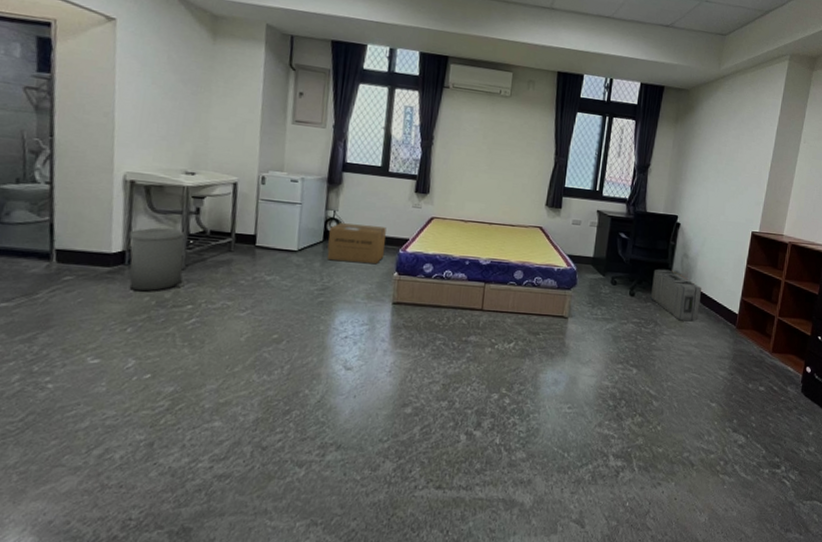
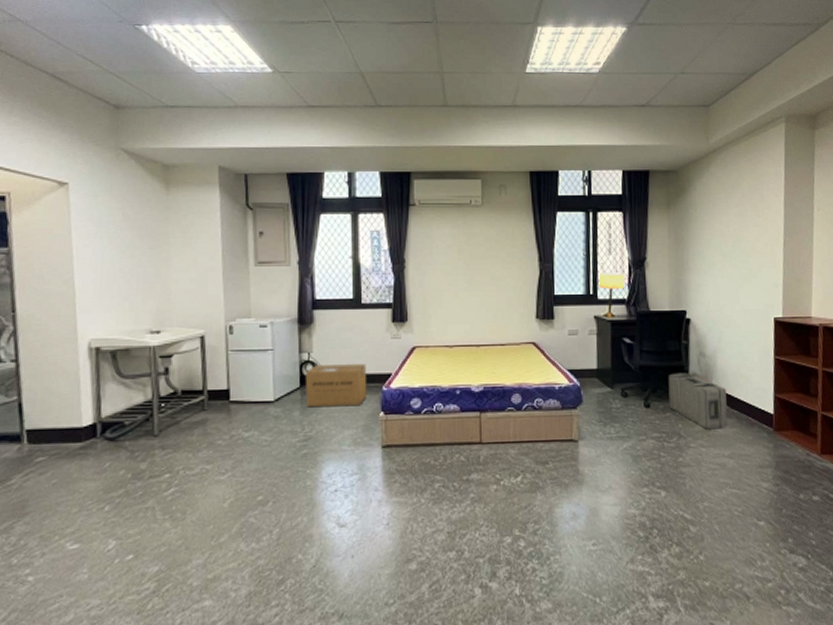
pedal bin: present [129,227,188,292] -> none [99,393,163,465]
table lamp: none [604,172,629,215] -> present [598,272,625,319]

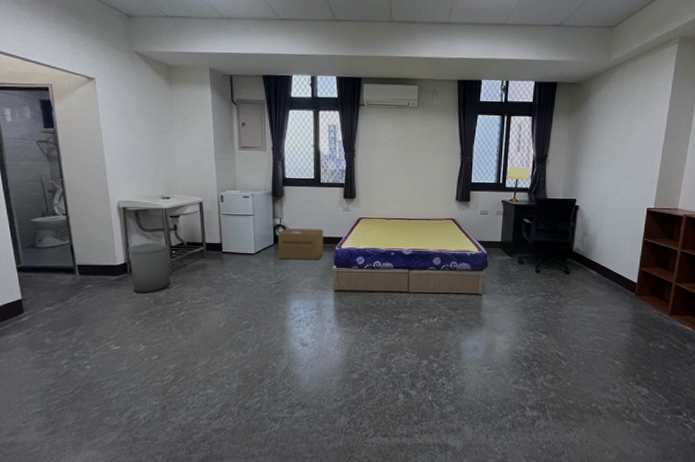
pedal bin: none [99,393,163,465] -> present [128,243,175,293]
suitcase: present [668,372,728,430] -> none [555,247,602,292]

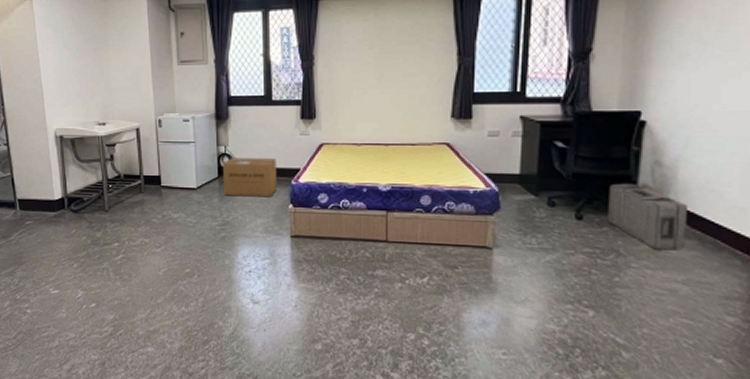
pedal bin: present [128,243,175,293] -> none [65,175,112,232]
table lamp: present [507,166,529,203] -> none [528,66,562,119]
suitcase: none [555,247,602,292] -> present [608,183,689,251]

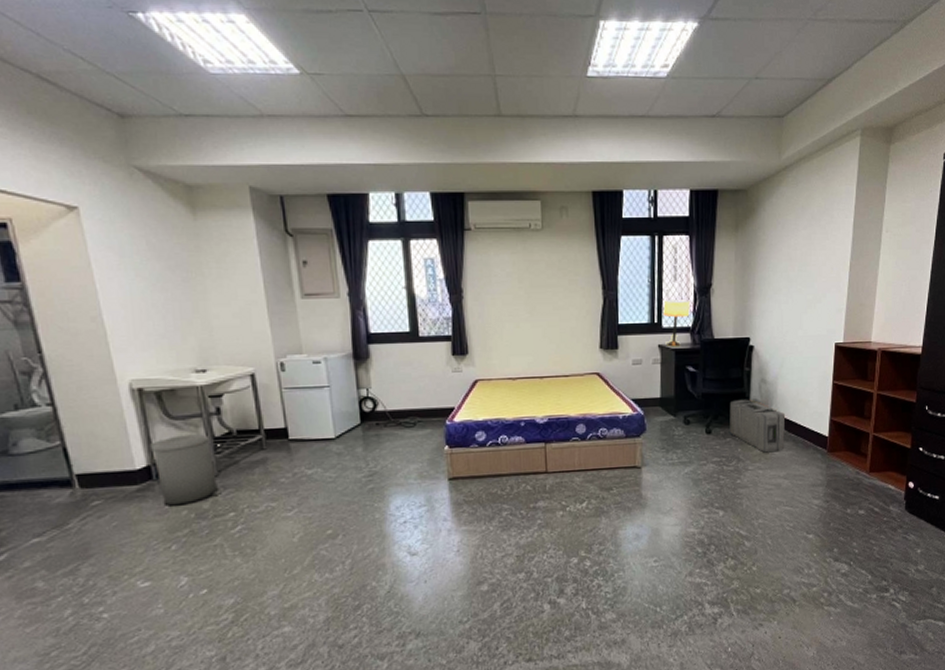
pedal bin: none [65,175,112,232] -> present [151,434,225,507]
box: present [222,158,278,198] -> none [364,399,431,444]
table lamp: none [528,66,562,119] -> present [663,300,690,347]

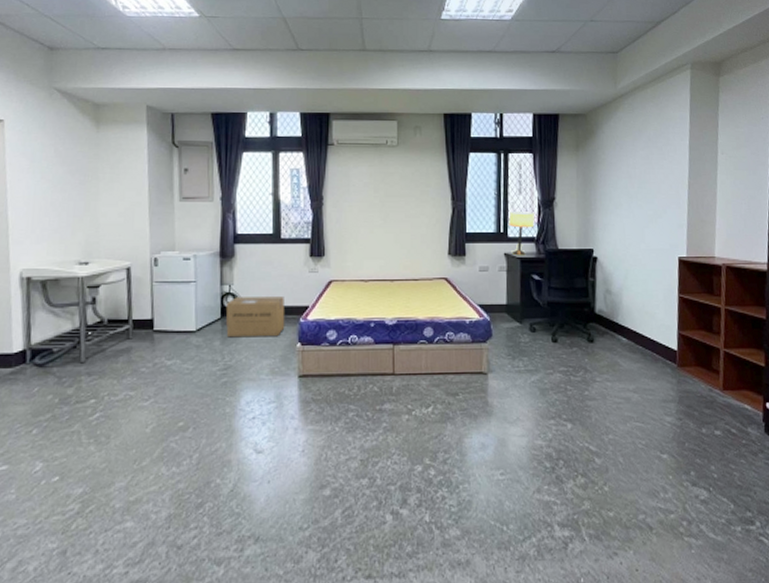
pedal bin: present [151,434,225,507] -> none [29,322,89,390]
box: none [364,399,431,444] -> present [225,297,285,338]
suitcase: present [729,399,786,453] -> none [575,309,633,365]

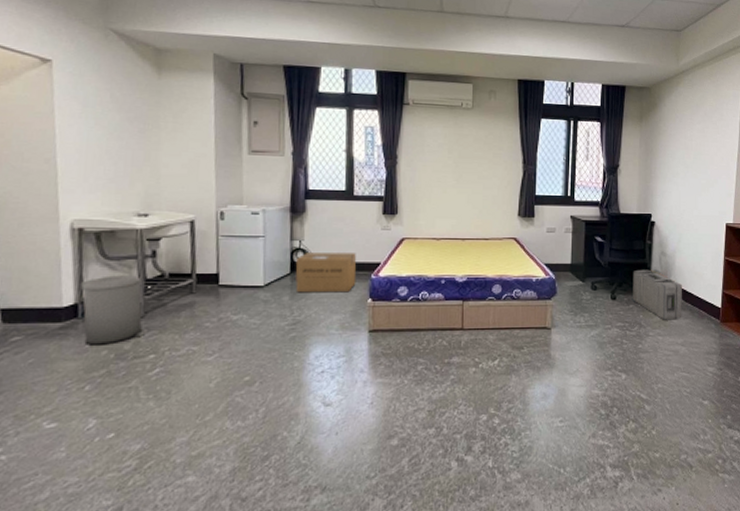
pedal bin: none [29,322,89,390] -> present [81,275,149,345]
table lamp: present [508,212,535,256] -> none [576,177,599,219]
suitcase: none [575,309,633,365] -> present [633,269,683,320]

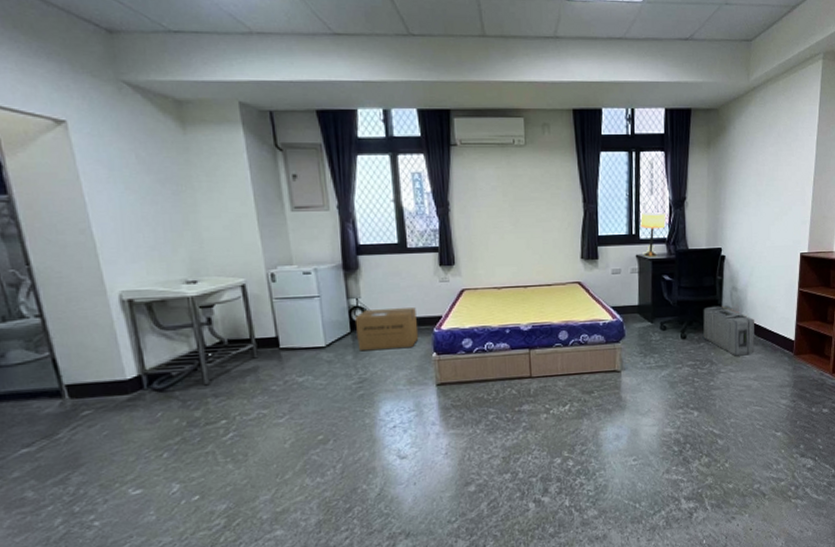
pedal bin: present [81,275,149,345] -> none [141,344,216,415]
table lamp: none [576,177,599,219] -> present [640,212,666,257]

